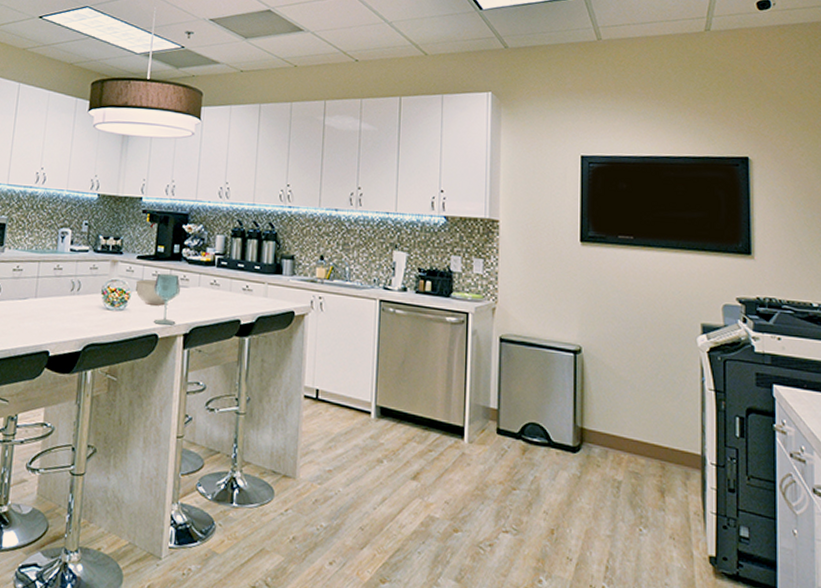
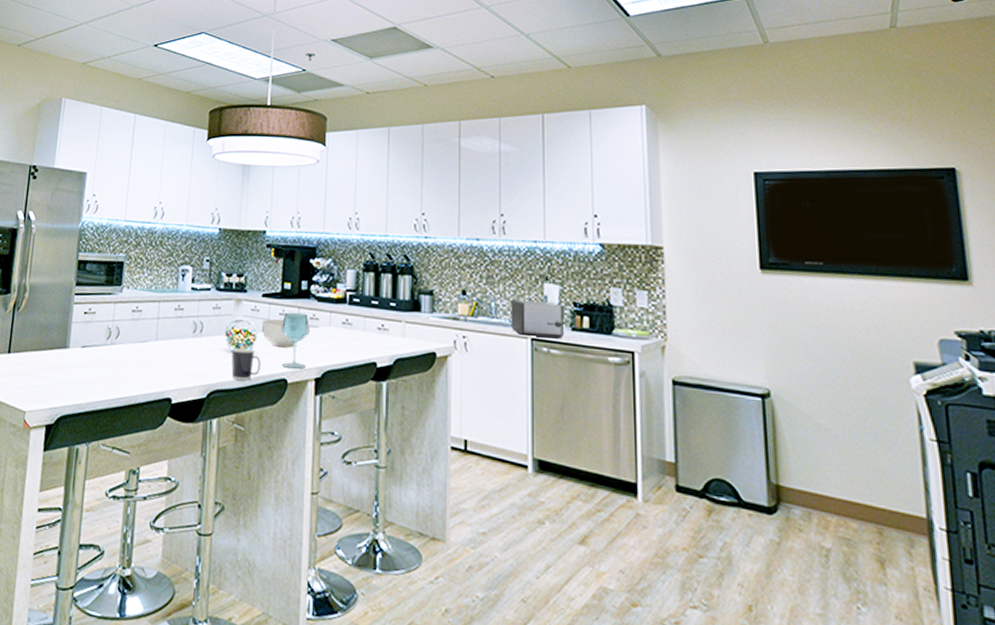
mug: none [106,305,134,336] -> present [231,348,261,381]
toaster: none [362,264,409,301] -> present [510,299,564,339]

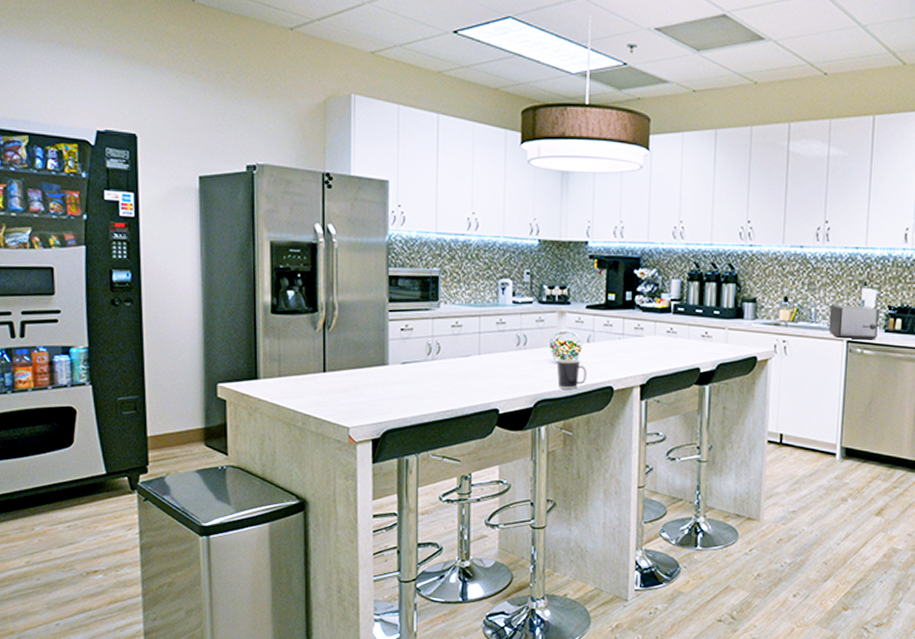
bowl: present [261,319,295,348] -> none [586,330,620,357]
wine glass: present [280,312,311,370] -> none [605,322,636,378]

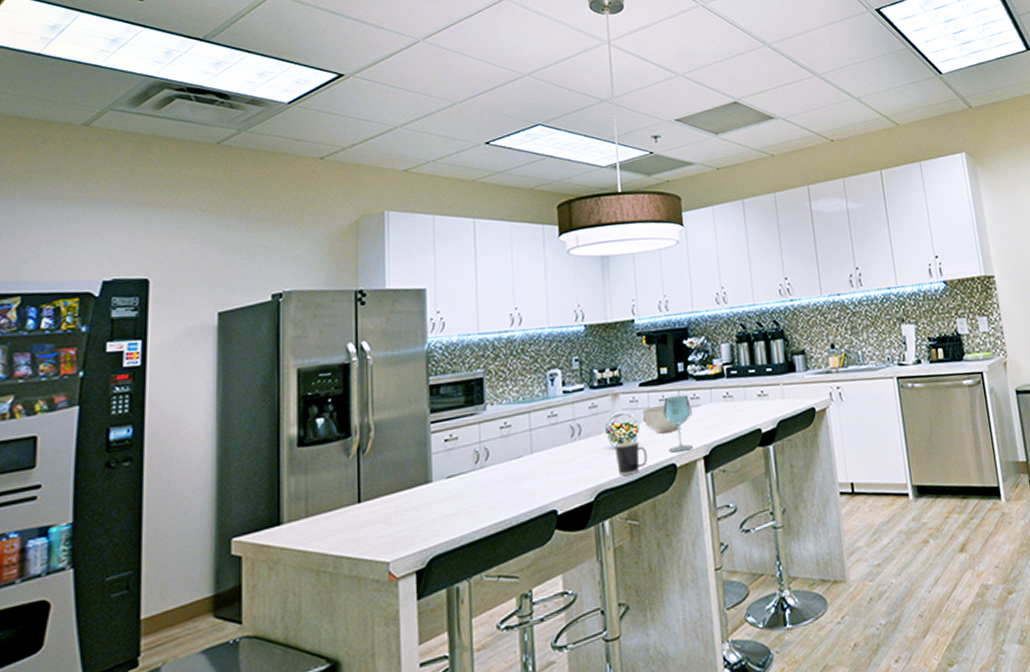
bowl: none [586,330,620,357] -> present [642,406,679,434]
wine glass: none [605,322,636,378] -> present [662,394,693,453]
toaster: present [828,304,879,340] -> none [874,340,924,377]

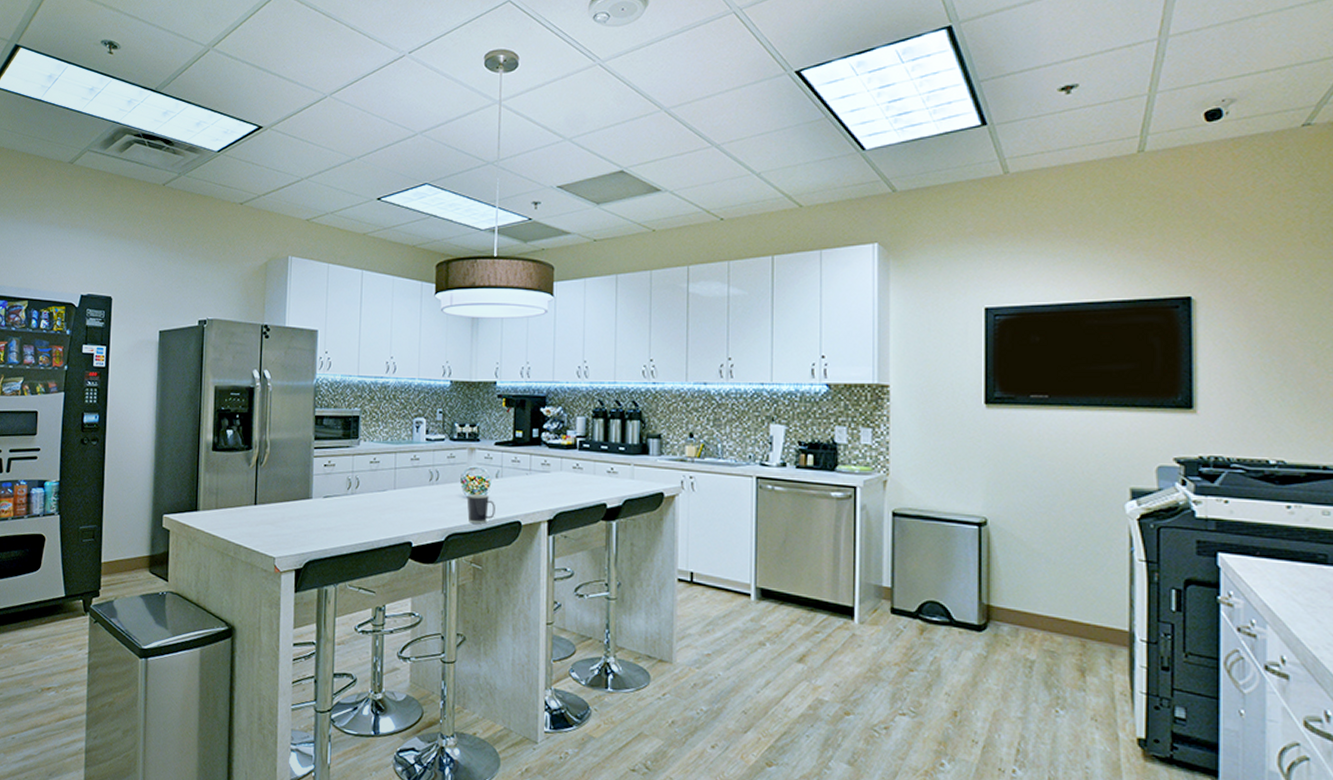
bowl: present [642,406,679,434] -> none [495,466,528,492]
wine glass: present [662,394,693,453] -> none [513,459,543,513]

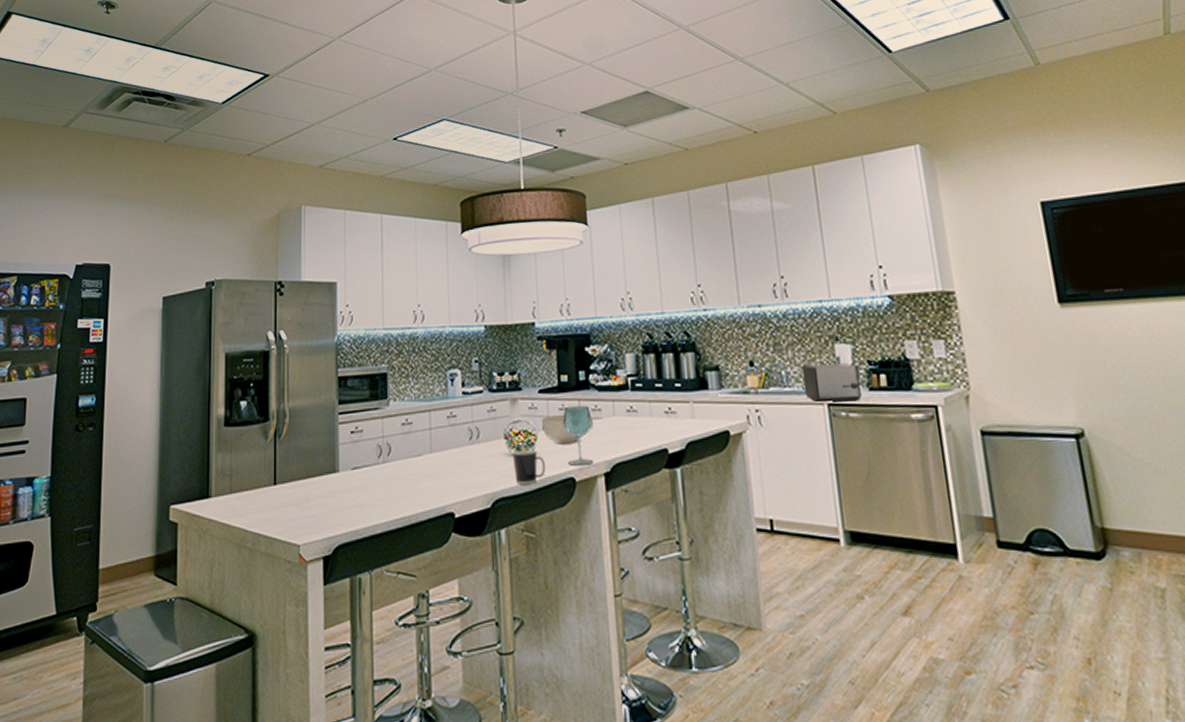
bowl: none [495,466,528,492] -> present [541,415,579,445]
wine glass: none [513,459,543,513] -> present [562,405,594,467]
toaster: none [736,440,788,477] -> present [801,362,861,403]

